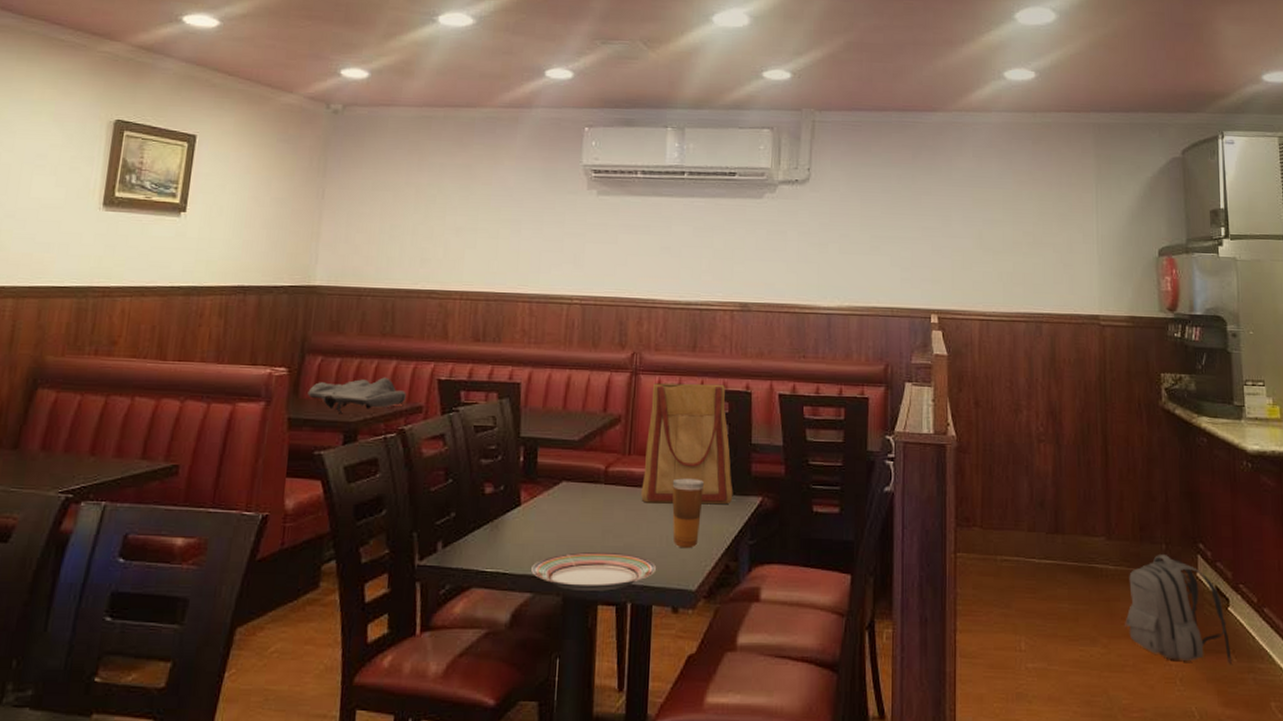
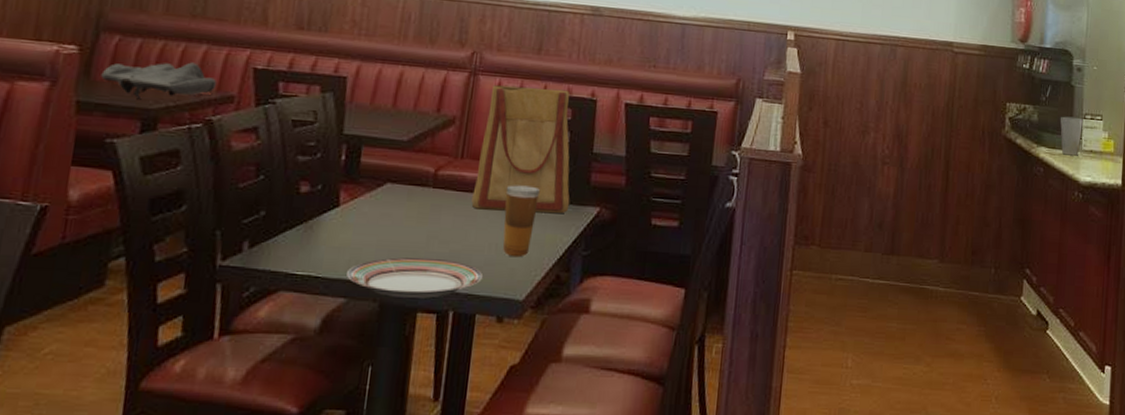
backpack: present [1124,553,1232,664] -> none [948,277,1045,384]
cup: none [1219,384,1244,424] -> present [1060,116,1083,156]

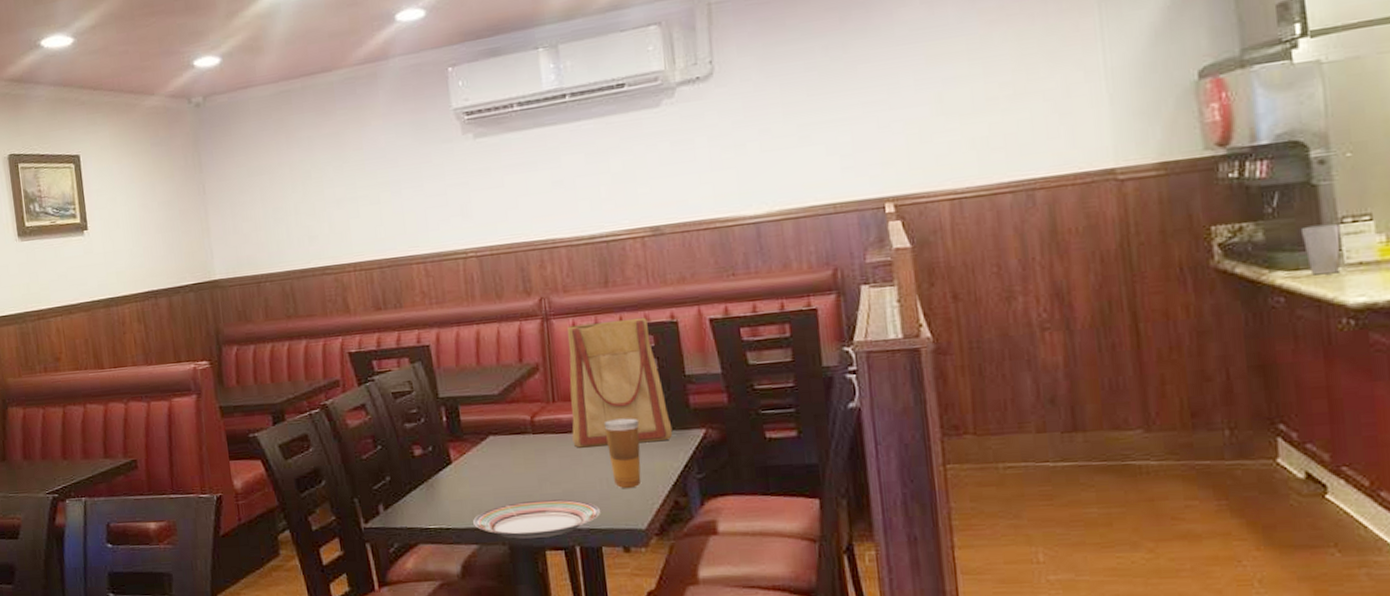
overcoat: present [101,62,218,98] -> none [231,357,323,396]

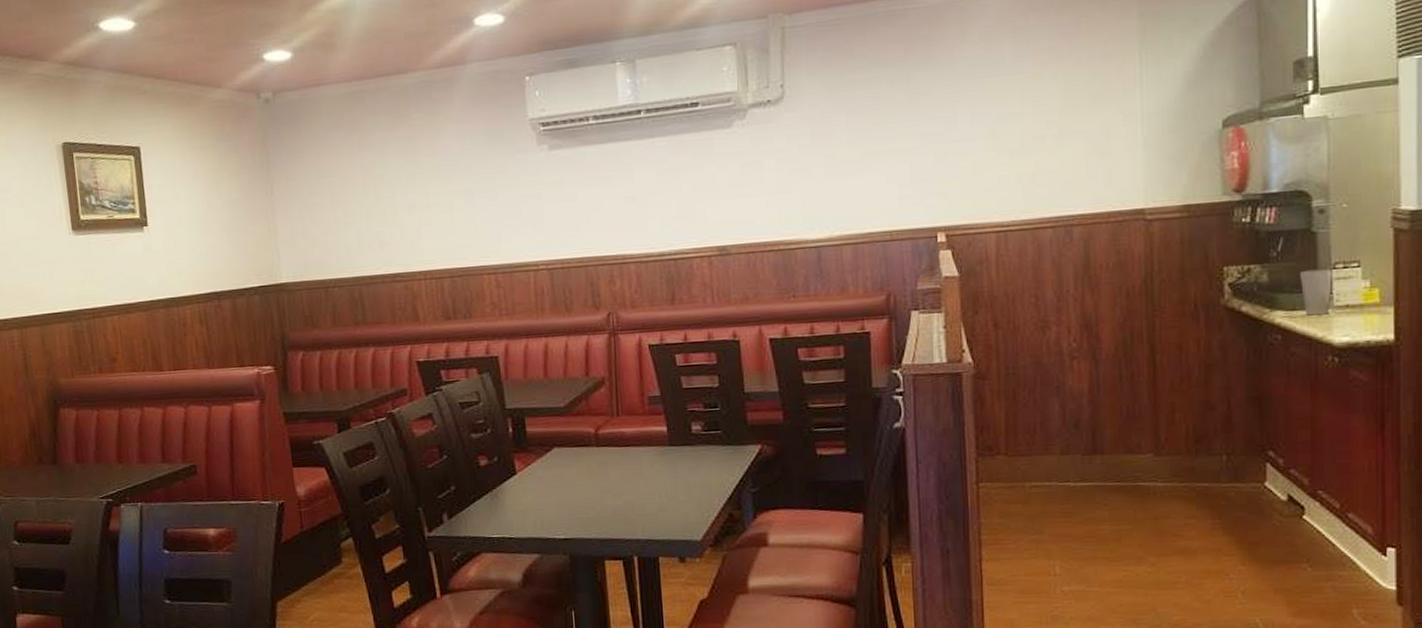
plate: present [473,499,601,539] -> none [535,510,659,549]
shopping bag: present [567,317,673,448] -> none [633,335,730,461]
beverage cup: present [603,418,642,489] -> none [665,433,699,502]

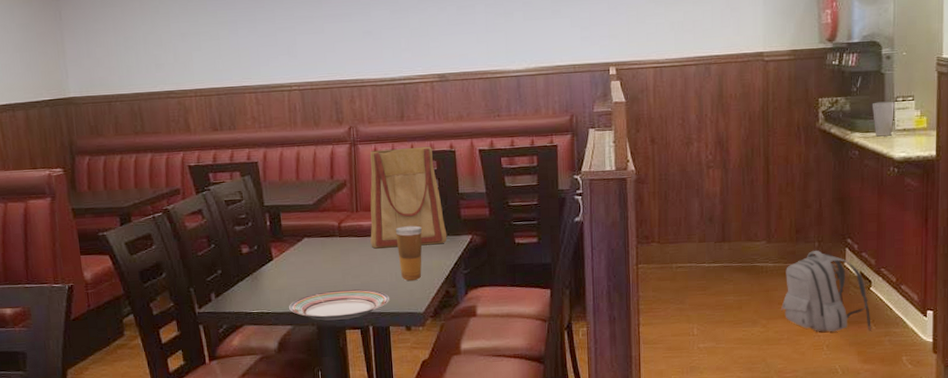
plate: none [535,510,659,549] -> present [289,289,390,321]
shopping bag: none [633,335,730,461] -> present [370,146,447,249]
beverage cup: none [665,433,699,502] -> present [395,225,422,281]
backpack: none [1175,465,1306,574] -> present [780,250,871,332]

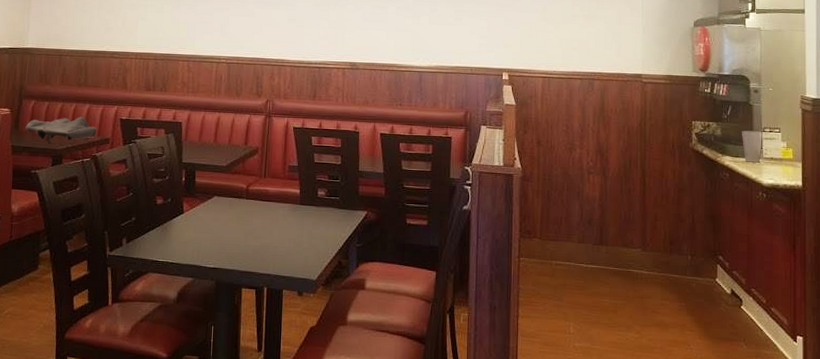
overcoat: none [83,168,165,201] -> present [25,116,98,142]
plate: present [289,289,390,321] -> none [192,248,286,278]
shopping bag: present [370,146,447,249] -> none [274,124,345,217]
beverage cup: present [395,225,422,281] -> none [297,196,322,249]
backpack: present [780,250,871,332] -> none [654,263,742,350]

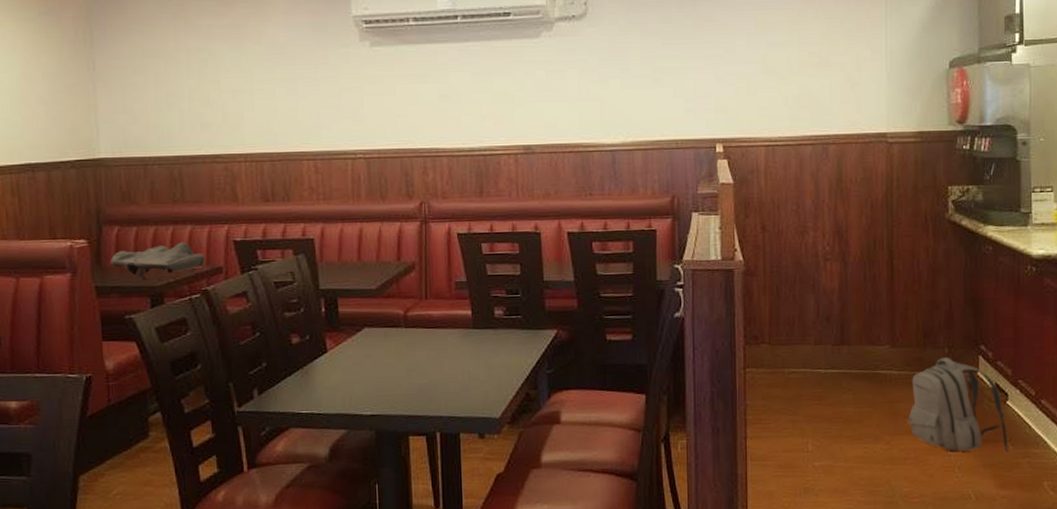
backpack: none [654,263,742,350] -> present [906,357,1008,451]
cup: present [741,130,762,163] -> none [1006,192,1032,231]

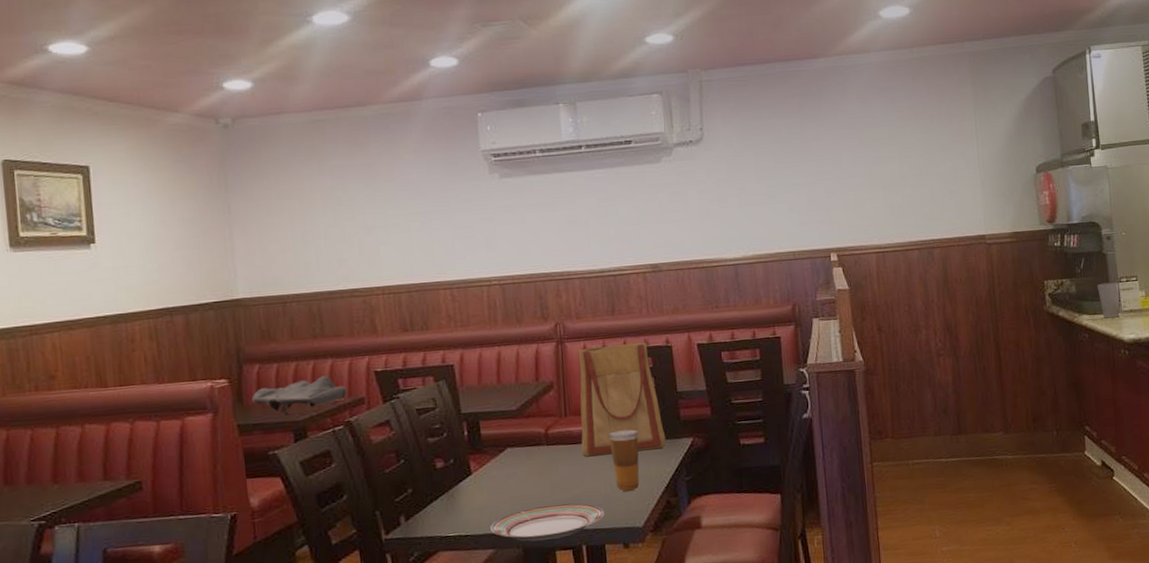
plate: none [344,388,462,425] -> present [490,503,605,542]
shopping bag: none [440,226,529,342] -> present [578,342,666,457]
beverage cup: none [469,317,500,381] -> present [608,429,640,492]
backpack: present [906,357,1008,451] -> none [1024,439,1118,527]
cup: none [1006,192,1032,231] -> present [1096,282,1120,319]

